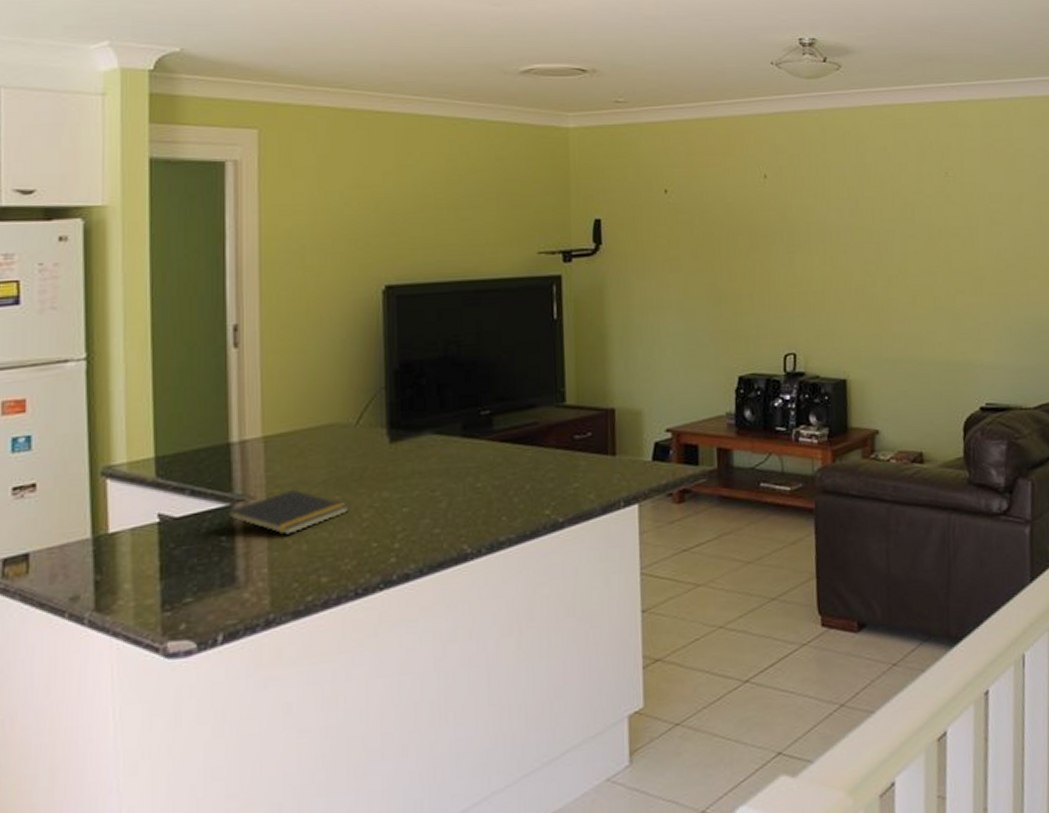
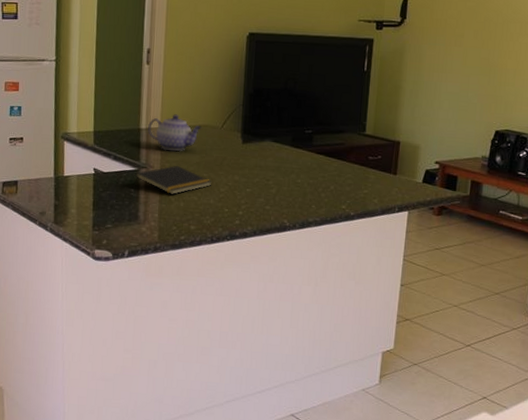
teapot: none [242,414,326,471] -> present [148,114,202,152]

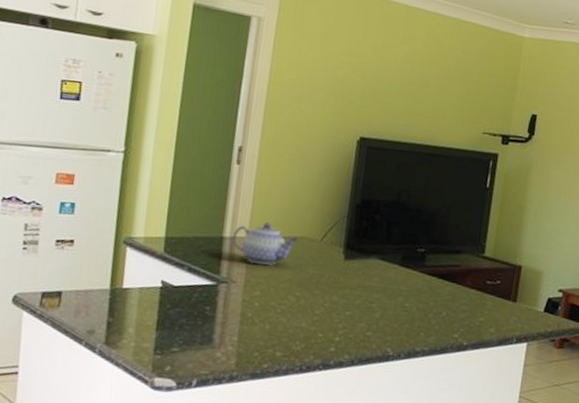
notepad: present [135,165,212,195] -> none [211,281,306,315]

